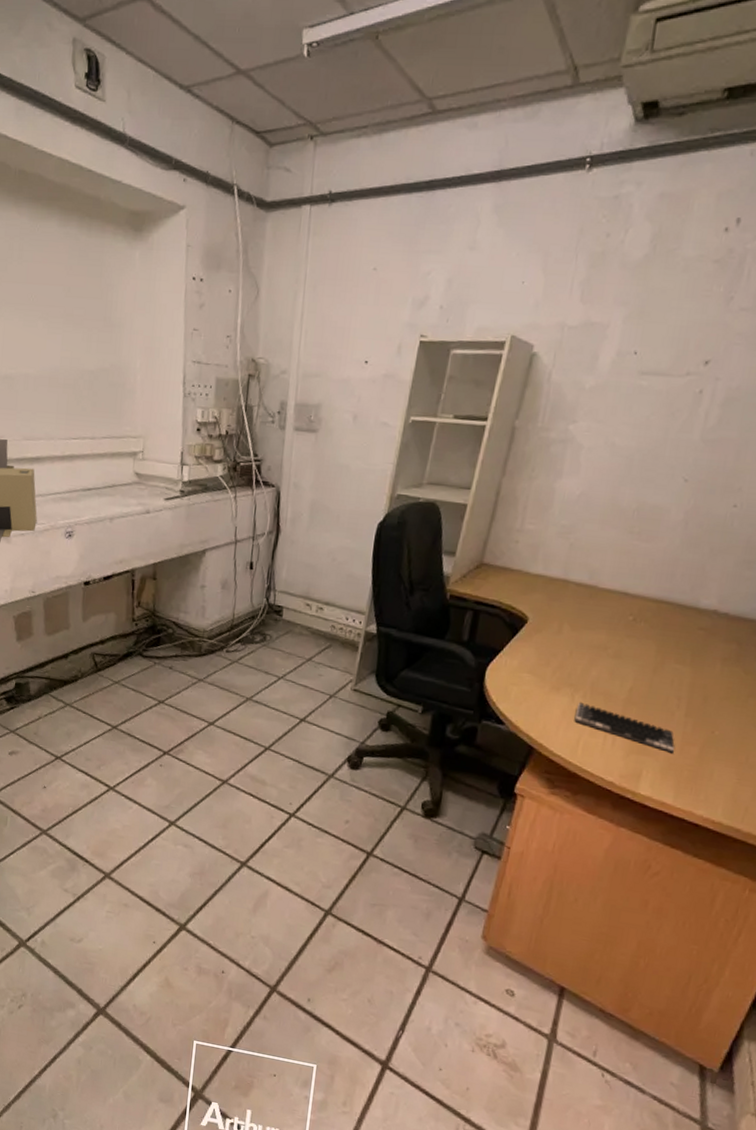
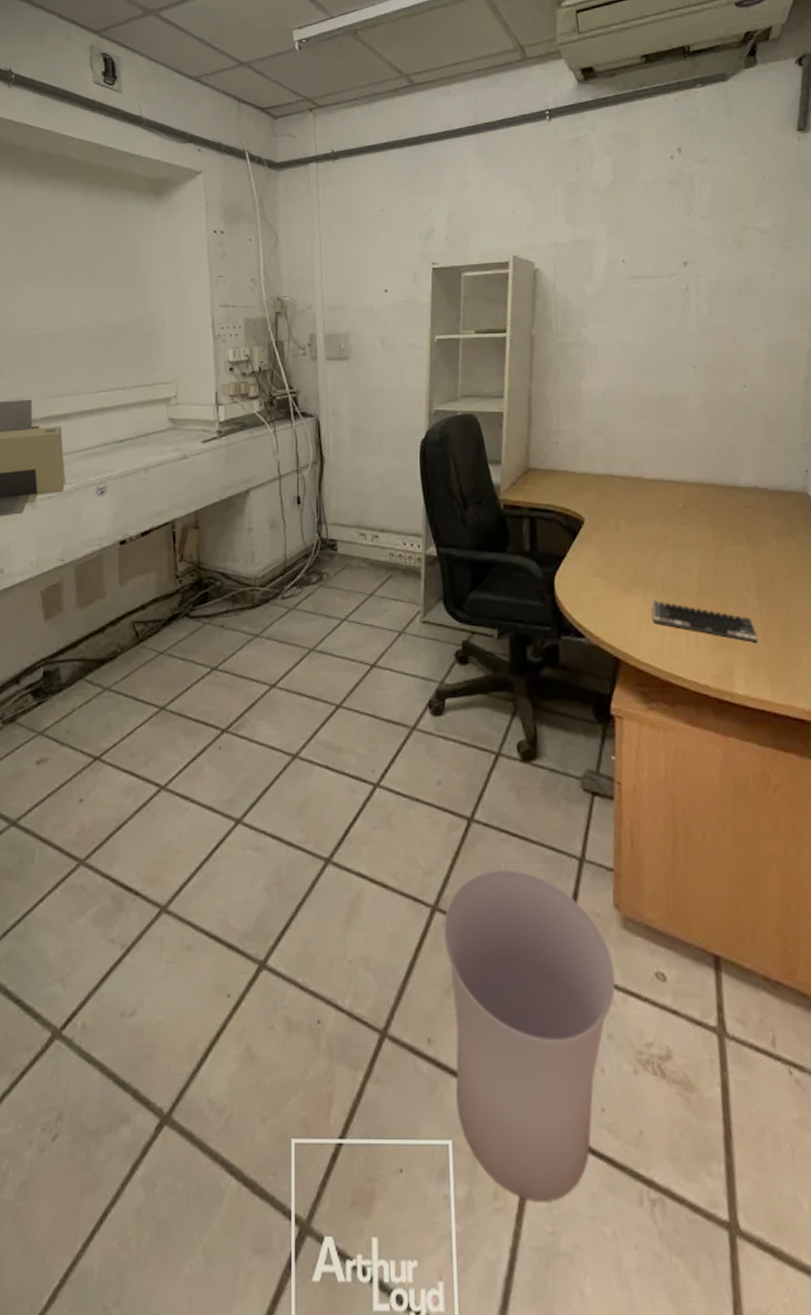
waste bin: none [324,894,472,1116] -> present [444,870,616,1202]

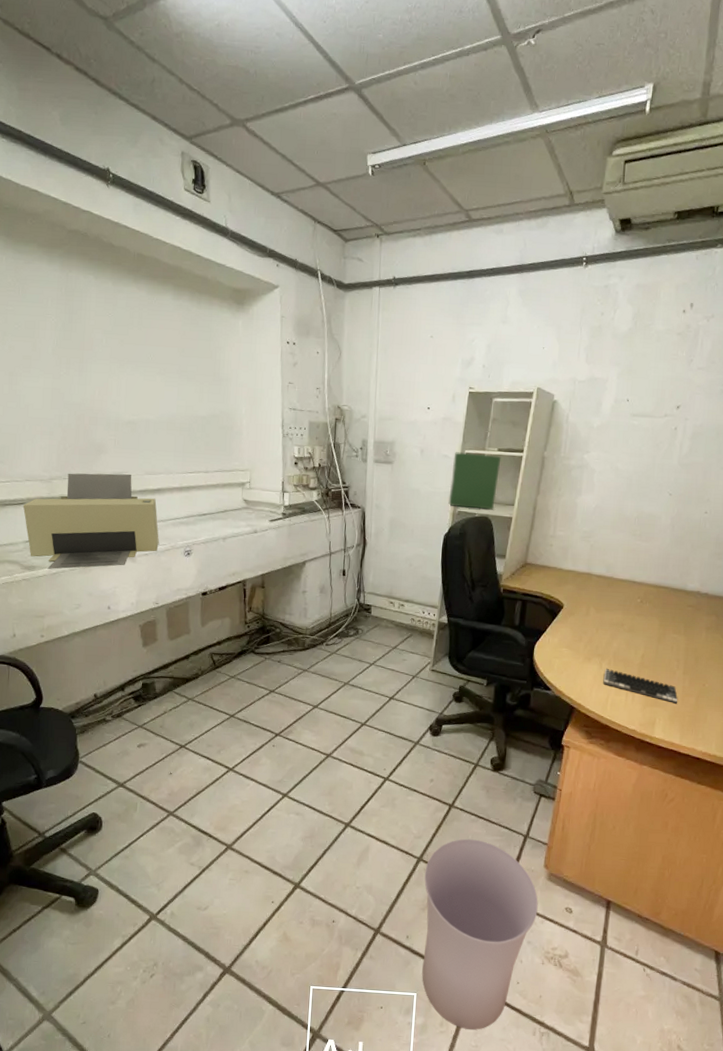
binder: none [421,338,481,405] -> present [448,452,501,510]

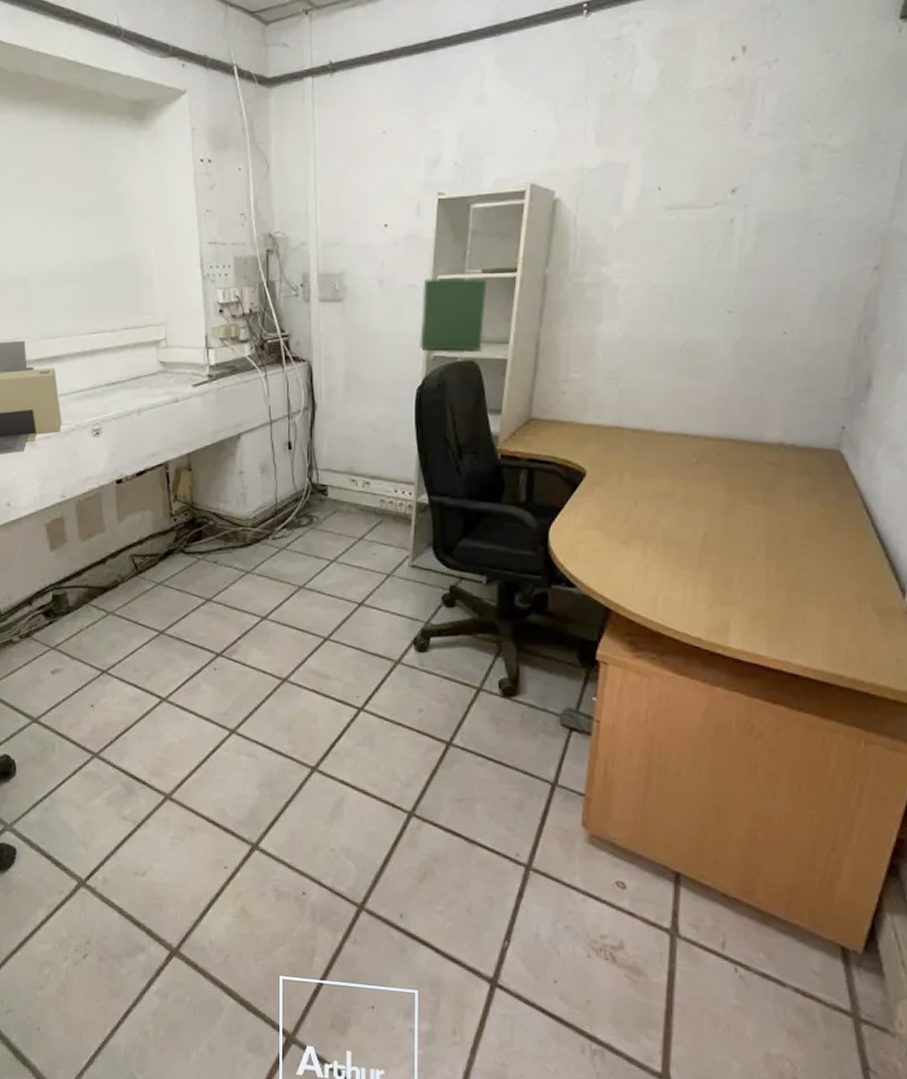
waste bin: present [422,838,538,1030] -> none [419,787,577,1043]
computer keyboard: present [603,668,678,704] -> none [649,554,760,600]

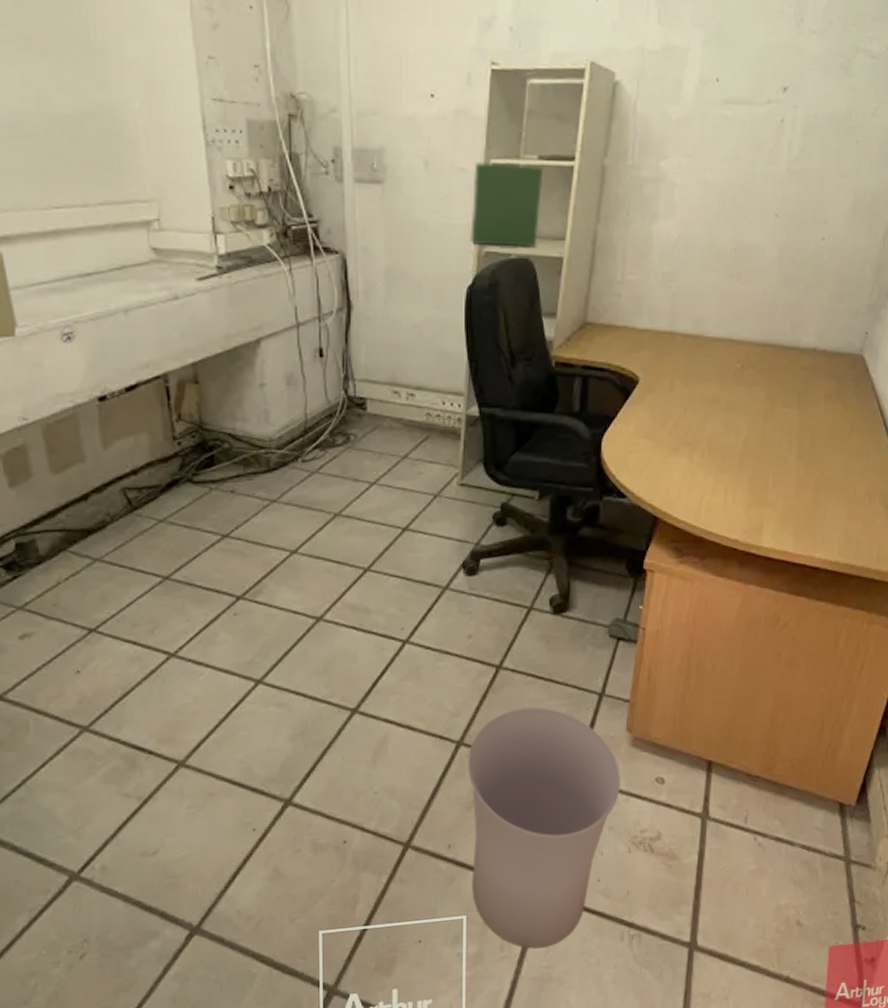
waste bin: none [419,787,577,1043] -> present [468,707,621,949]

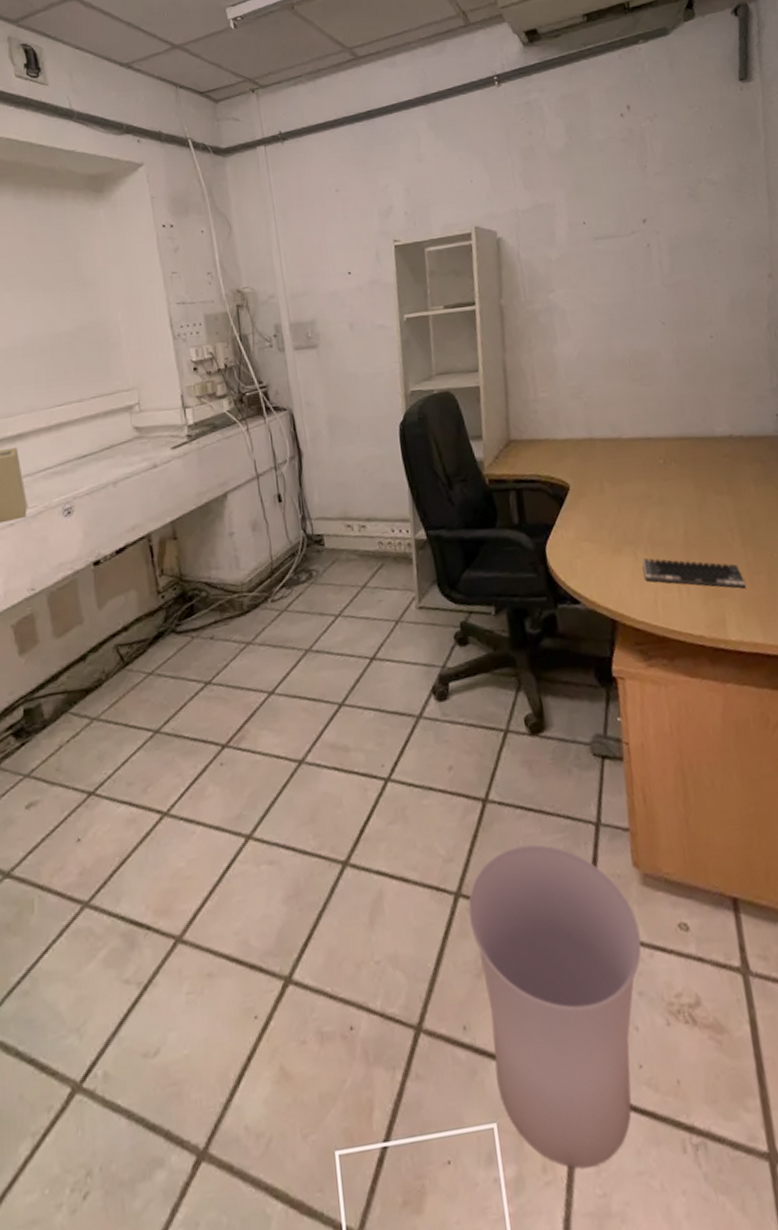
binder: present [470,162,544,248] -> none [391,314,455,386]
computer keyboard: none [695,461,790,500] -> present [642,558,746,589]

